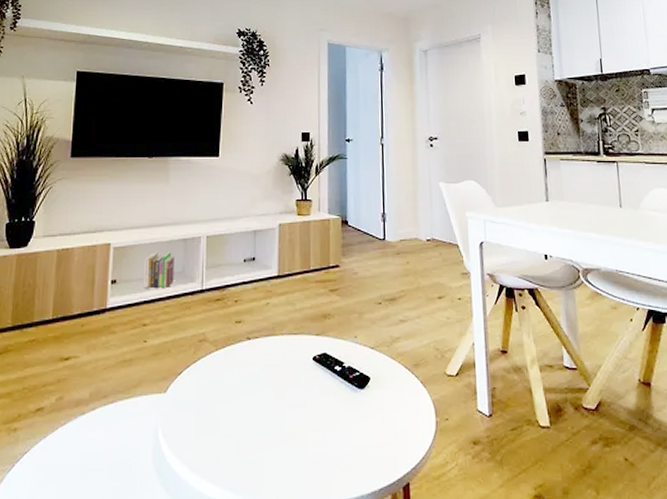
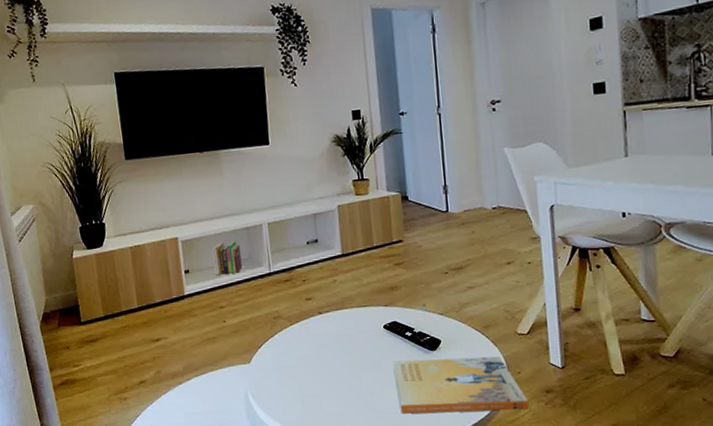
book: none [319,398,456,464] -> present [392,356,530,414]

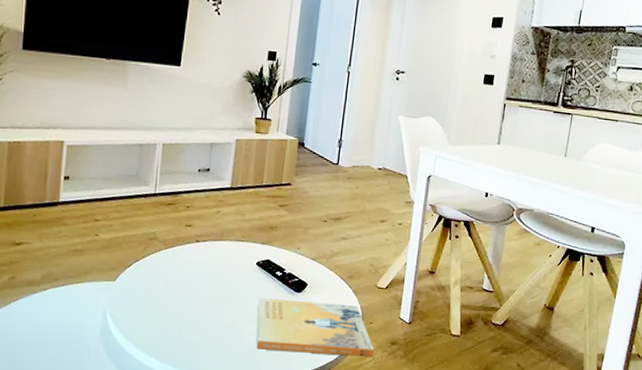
books: present [212,240,243,275] -> none [97,154,129,188]

